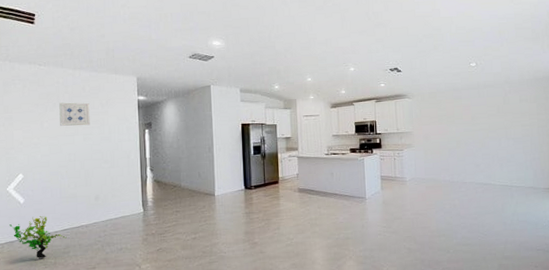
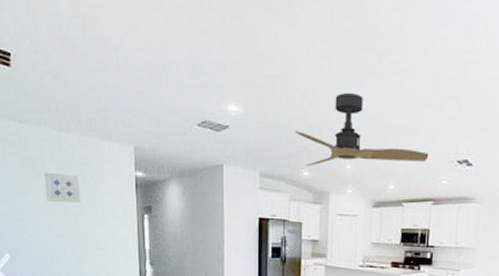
ceiling fan: none [266,27,369,82] -> present [295,93,429,167]

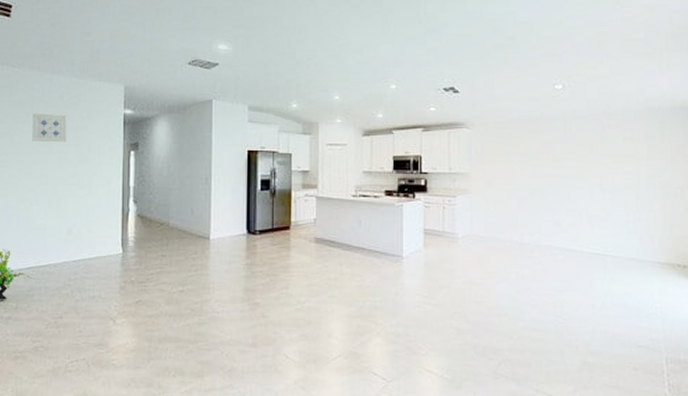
ceiling fan: present [295,93,429,167] -> none [284,30,415,99]

